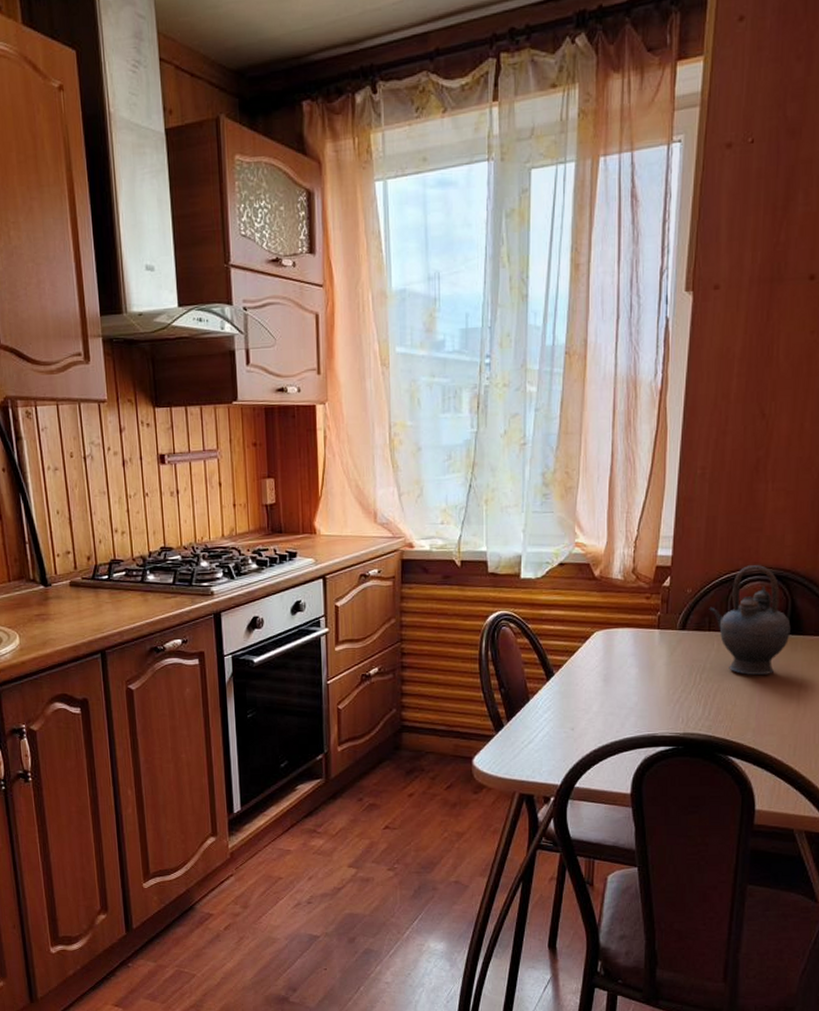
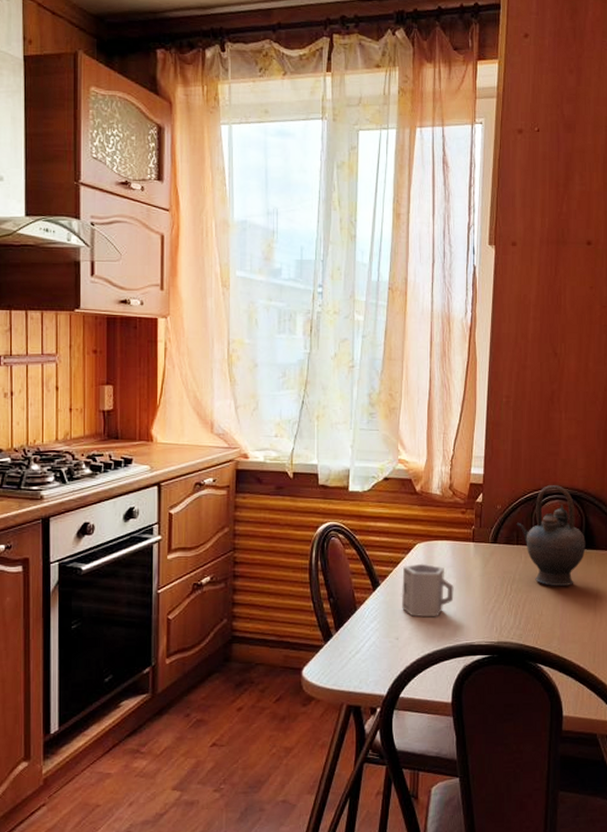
cup: none [577,652,635,708] -> present [401,563,454,618]

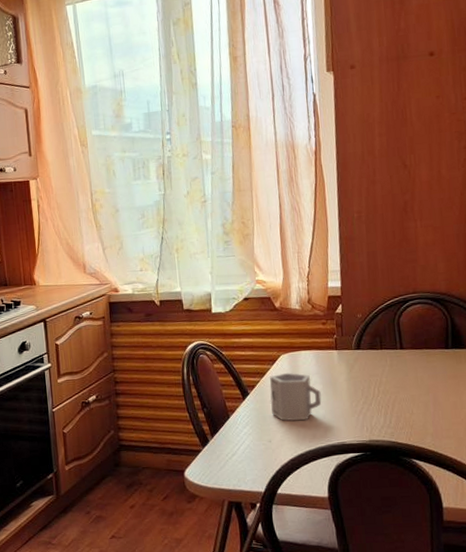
teapot: present [516,485,586,586] -> none [378,290,454,386]

